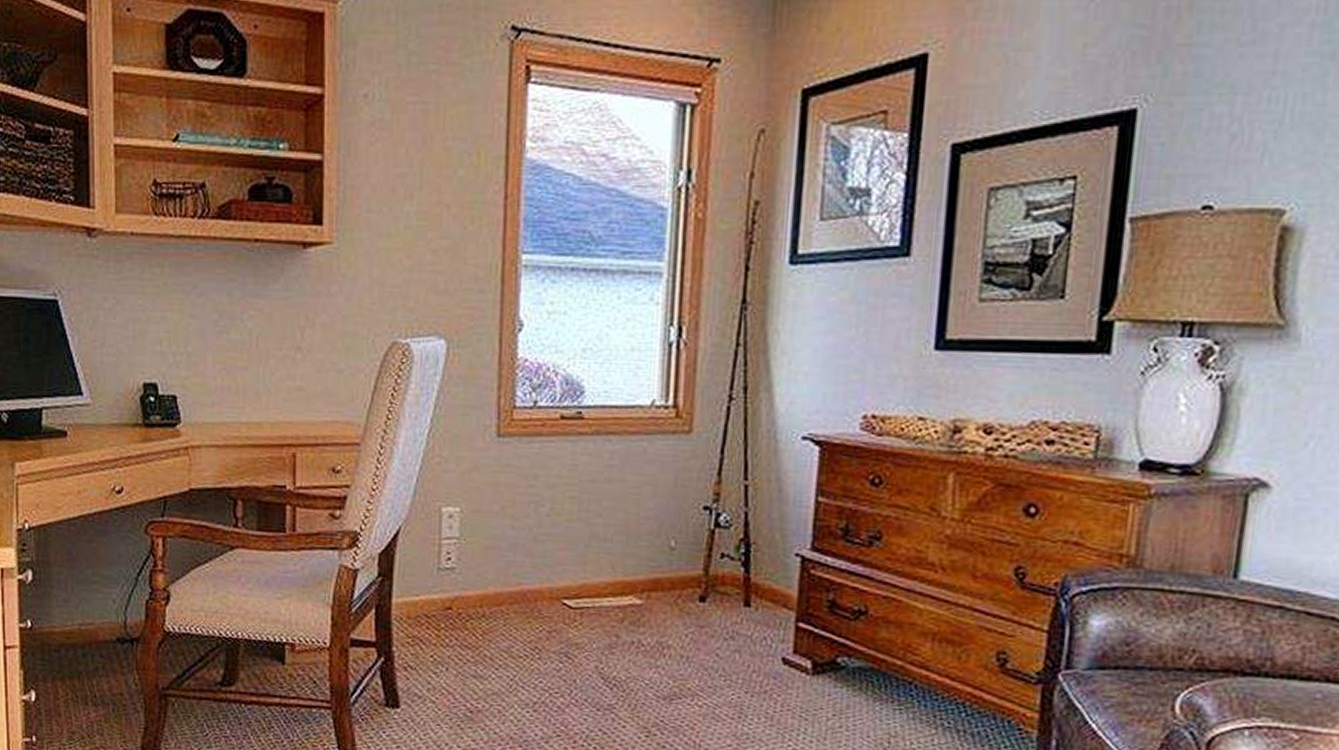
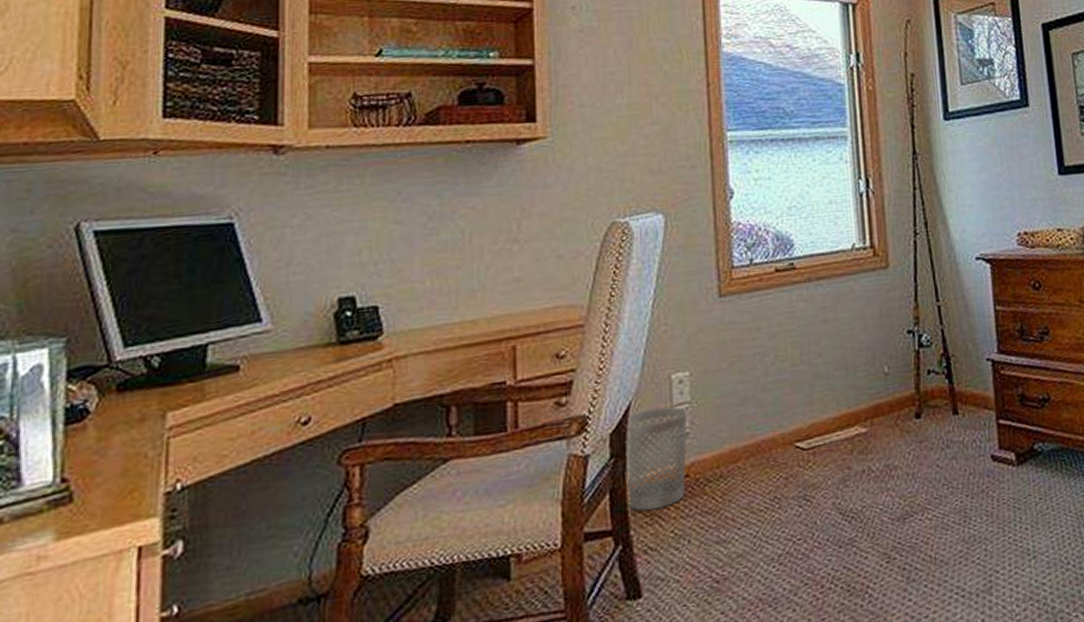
wastebasket: none [390,537,455,633] -> present [625,407,688,512]

